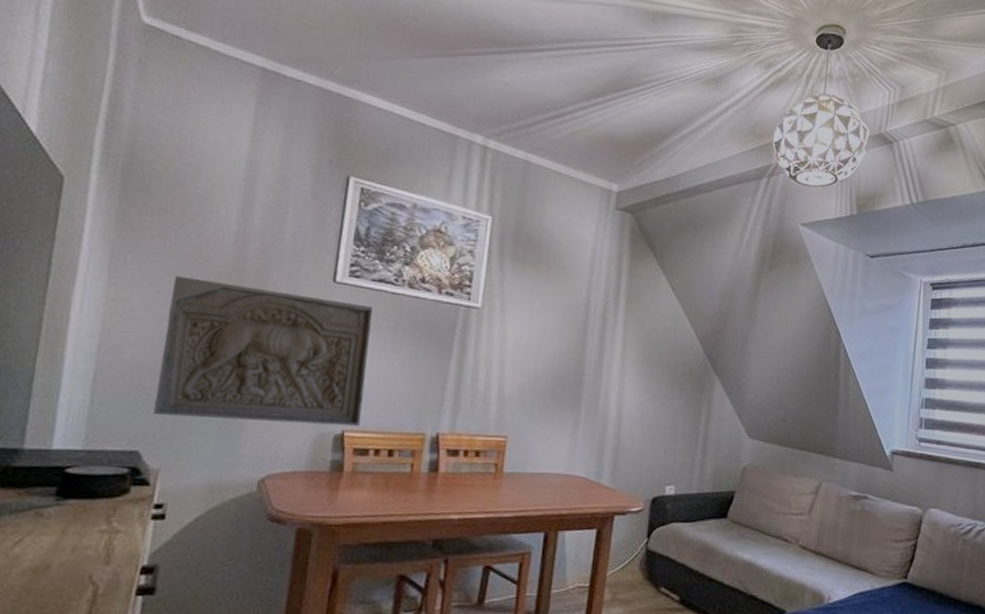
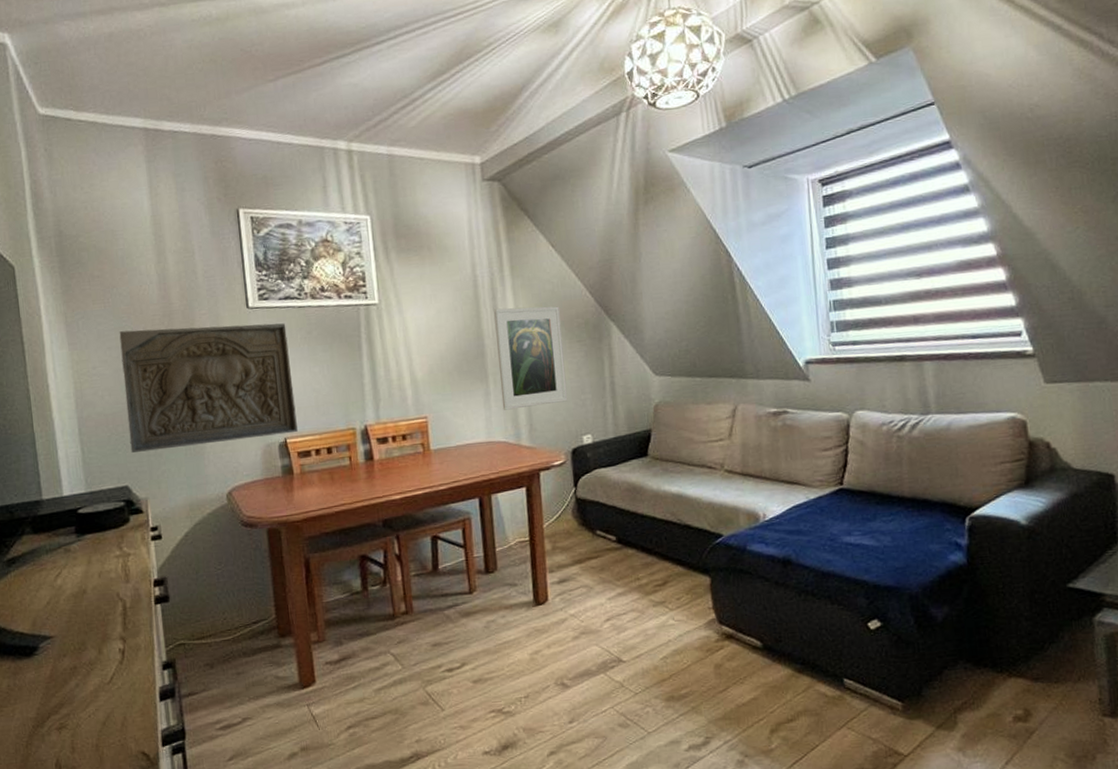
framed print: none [589,339,667,448] -> present [494,306,568,410]

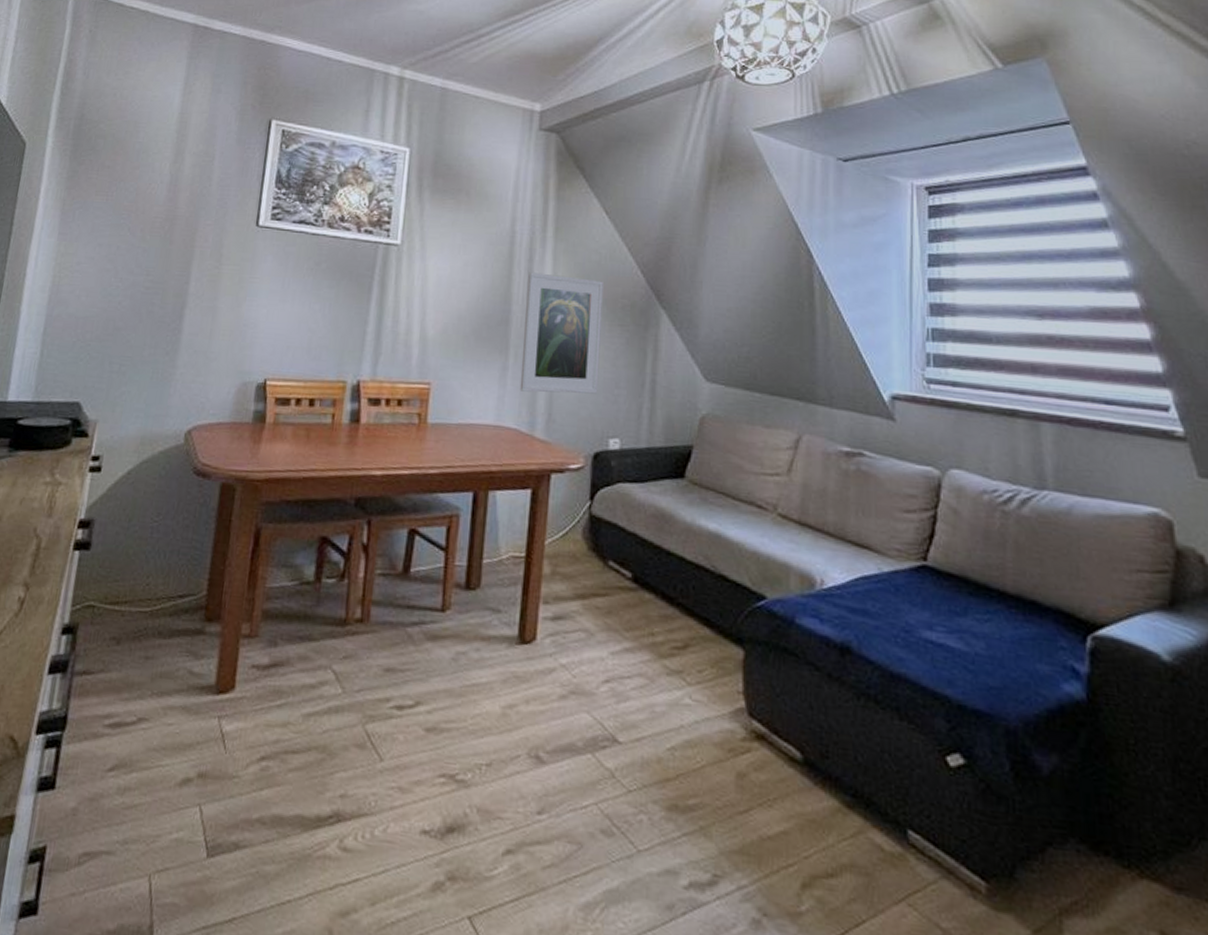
relief panel: present [119,323,298,453] -> none [93,229,294,375]

